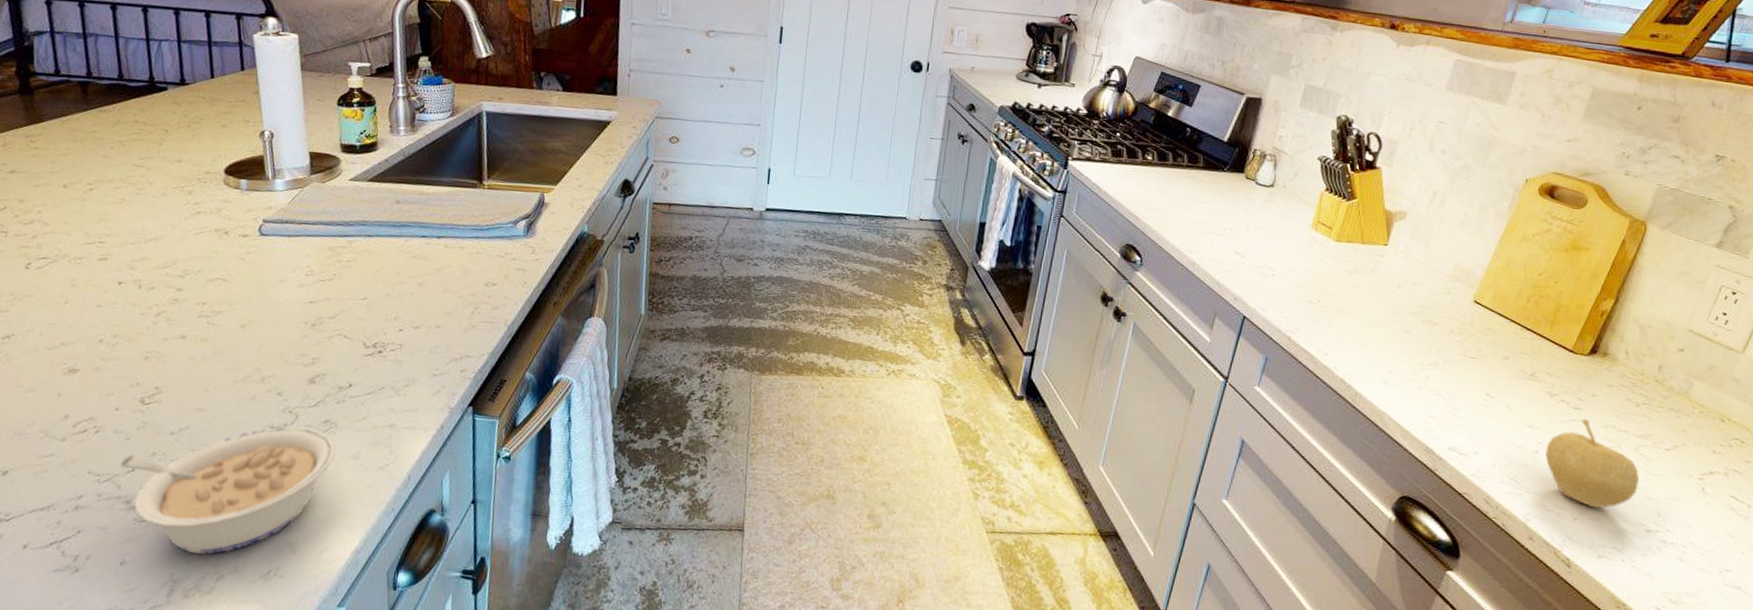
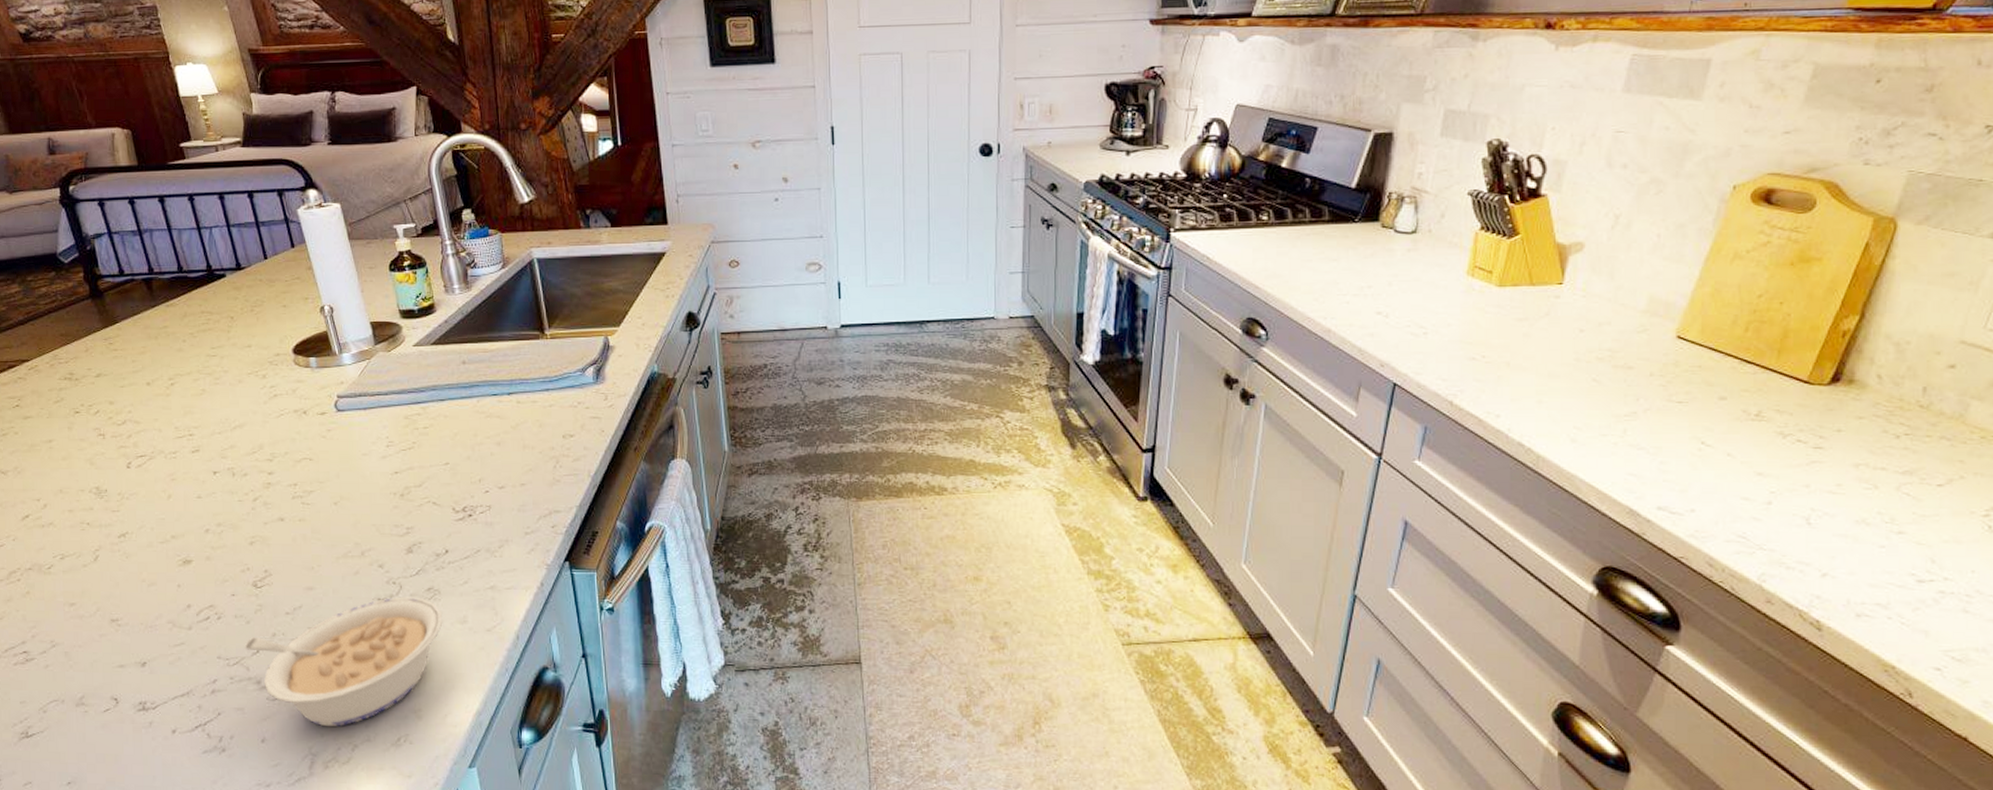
fruit: present [1545,418,1639,509] -> none [1781,458,1904,561]

